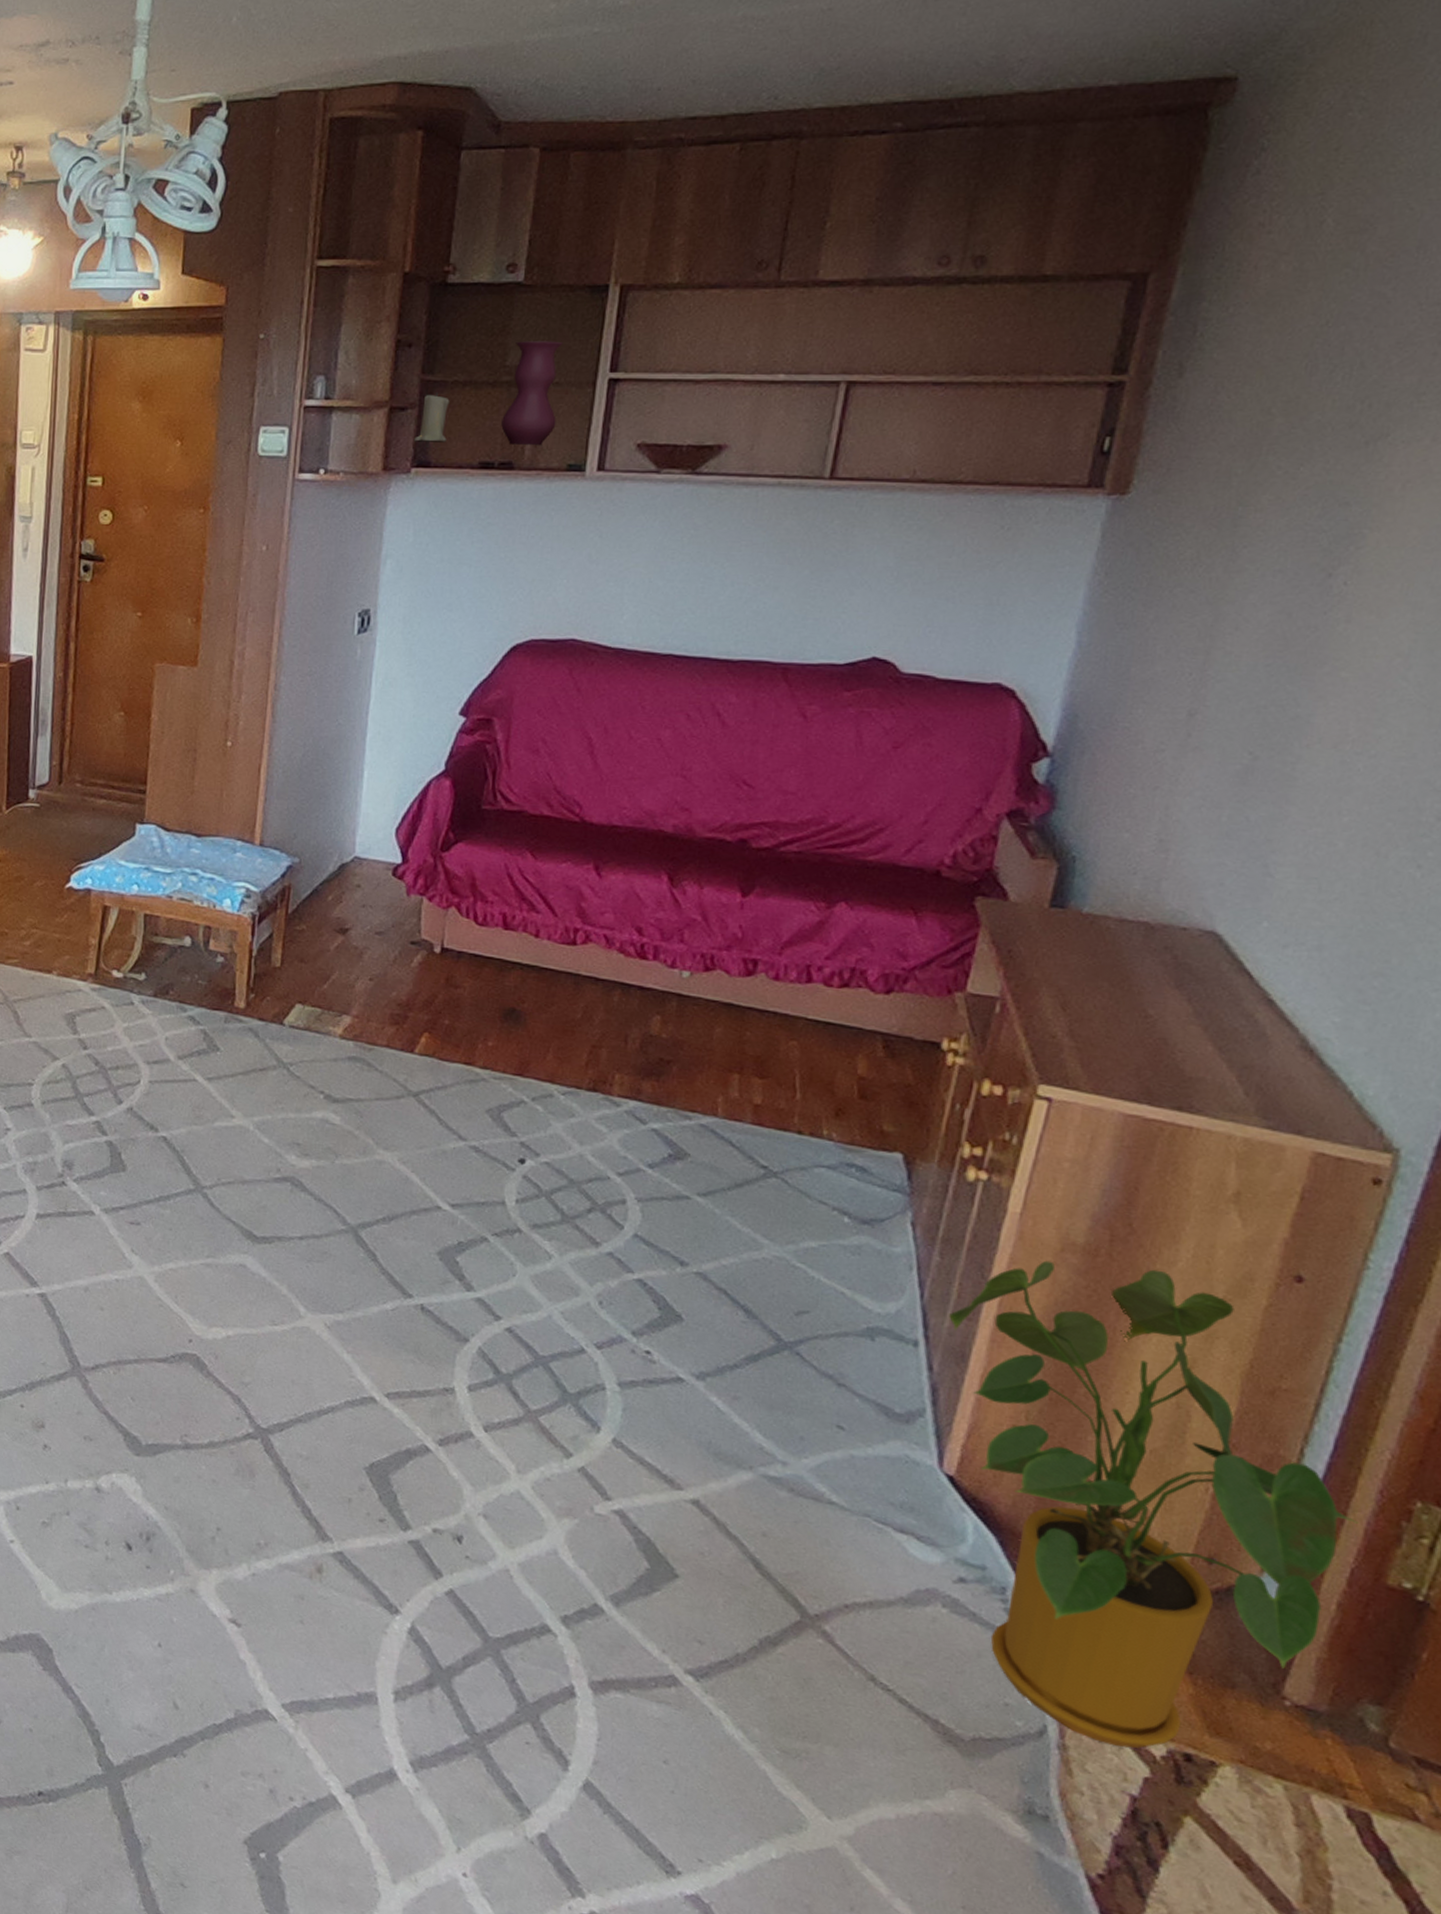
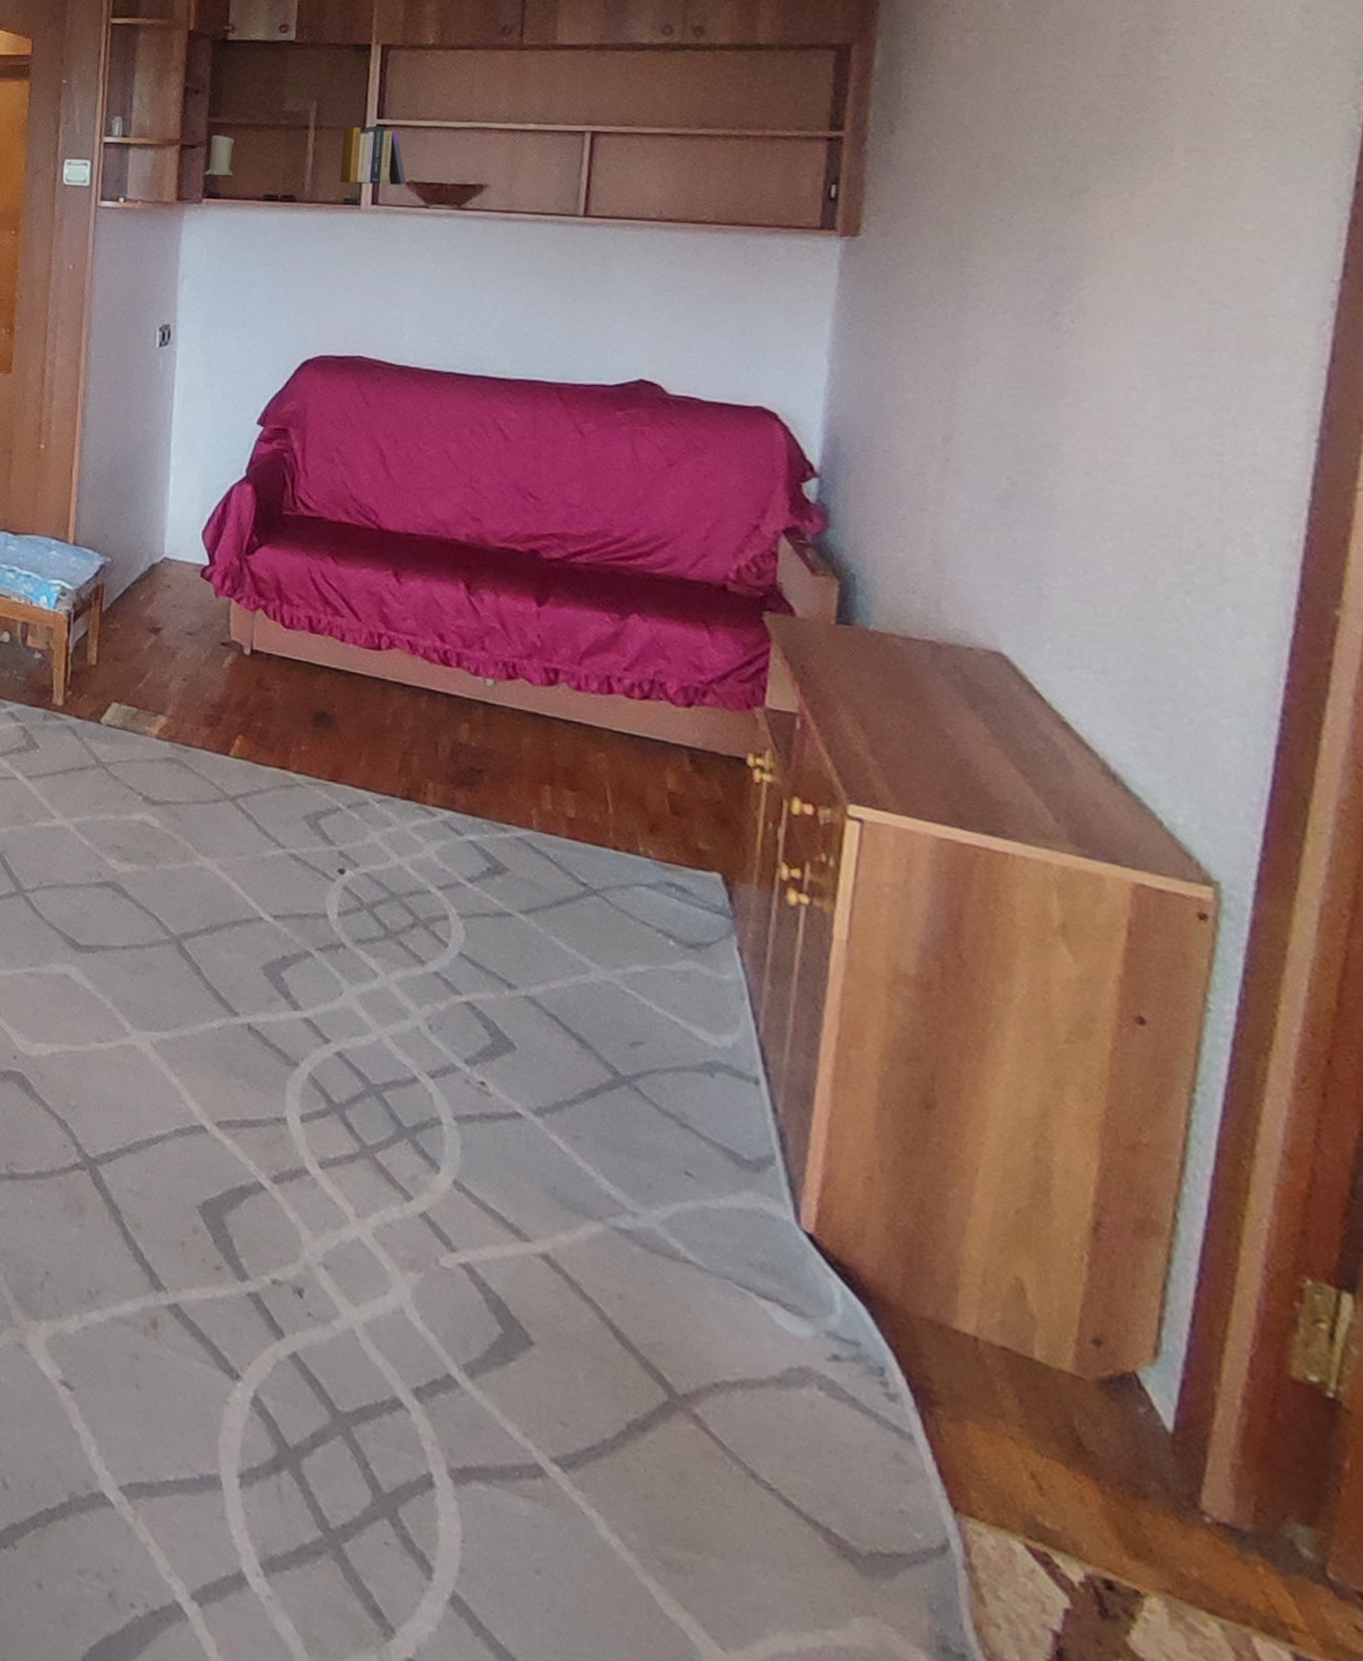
vase: present [501,341,563,445] -> none [282,90,333,181]
books: none [564,380,638,448] -> present [340,125,406,185]
house plant: present [949,1260,1360,1749] -> none [787,993,1250,1572]

